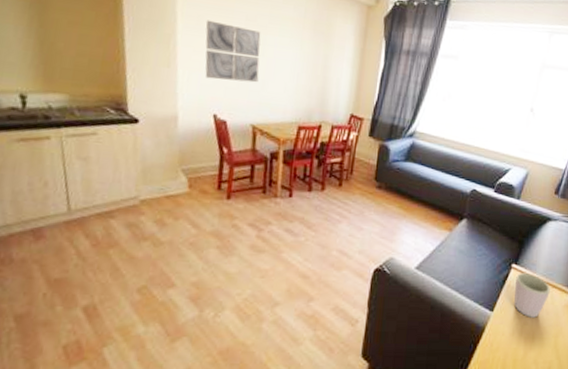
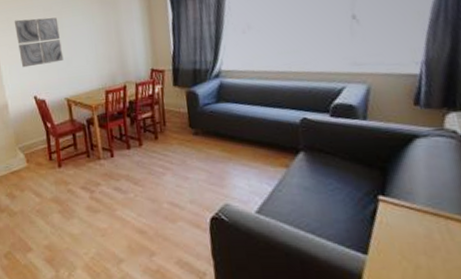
mug: present [514,273,551,318] -> none [388,205,445,259]

